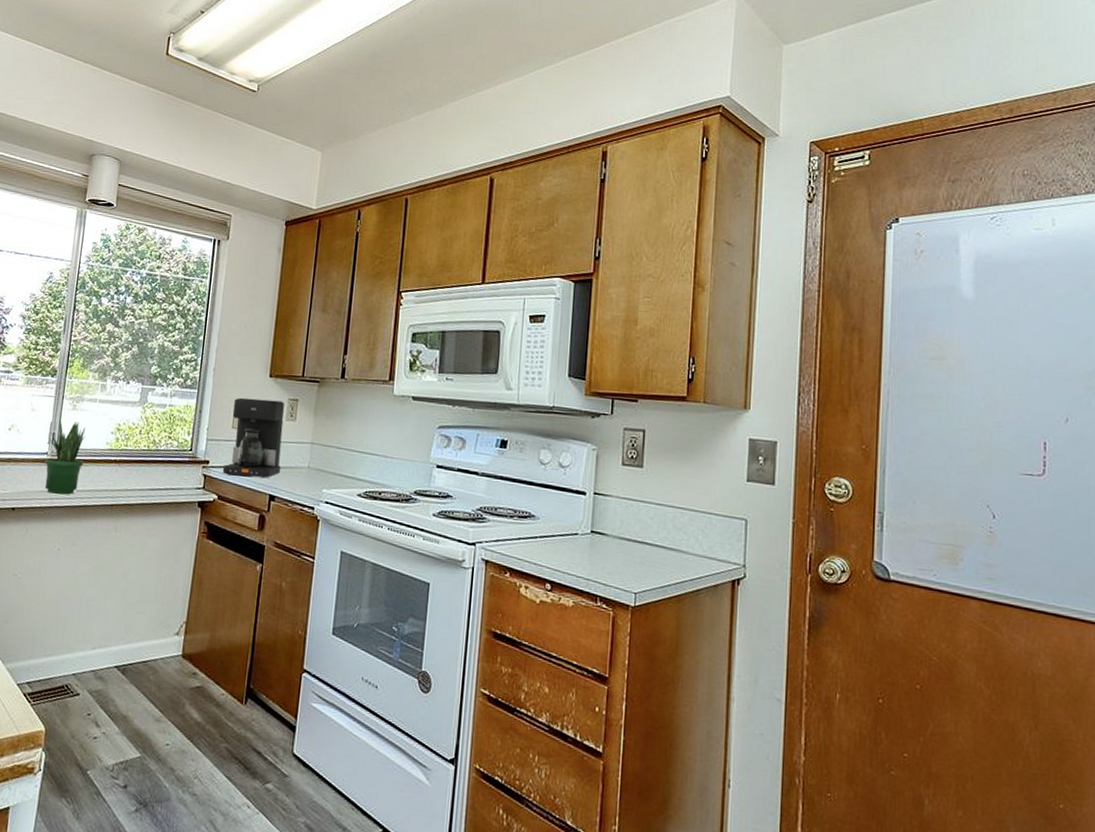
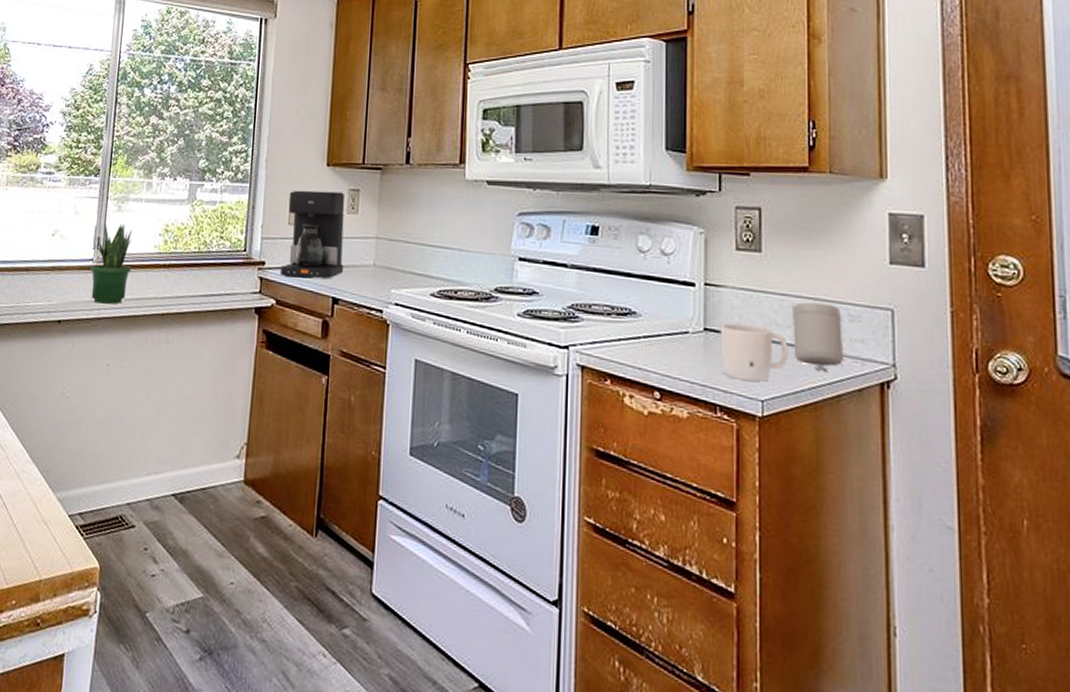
mug: none [603,527,661,577] -> present [720,323,790,382]
canister: none [650,507,722,570] -> present [775,297,865,371]

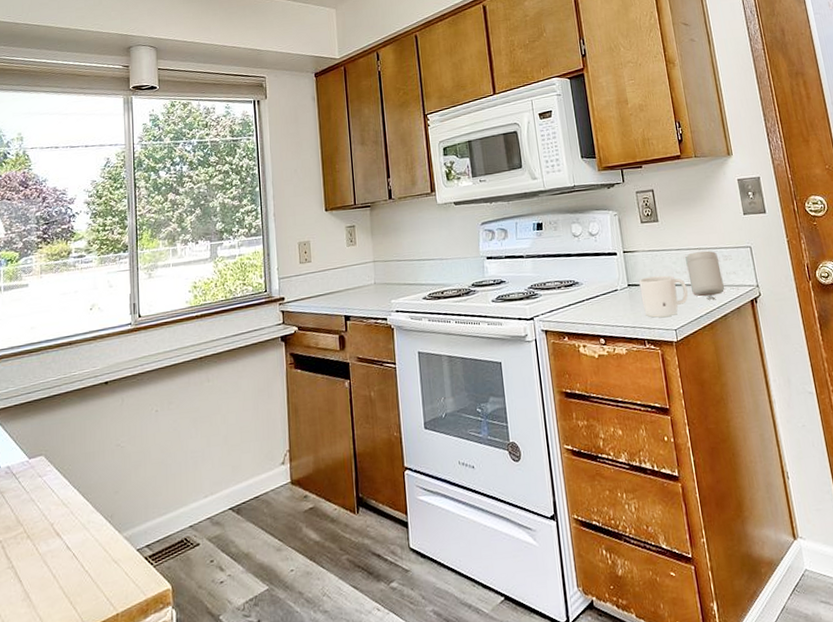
planter: present [91,223,133,304] -> none [130,288,168,360]
coffee maker: present [279,190,345,279] -> none [297,230,351,307]

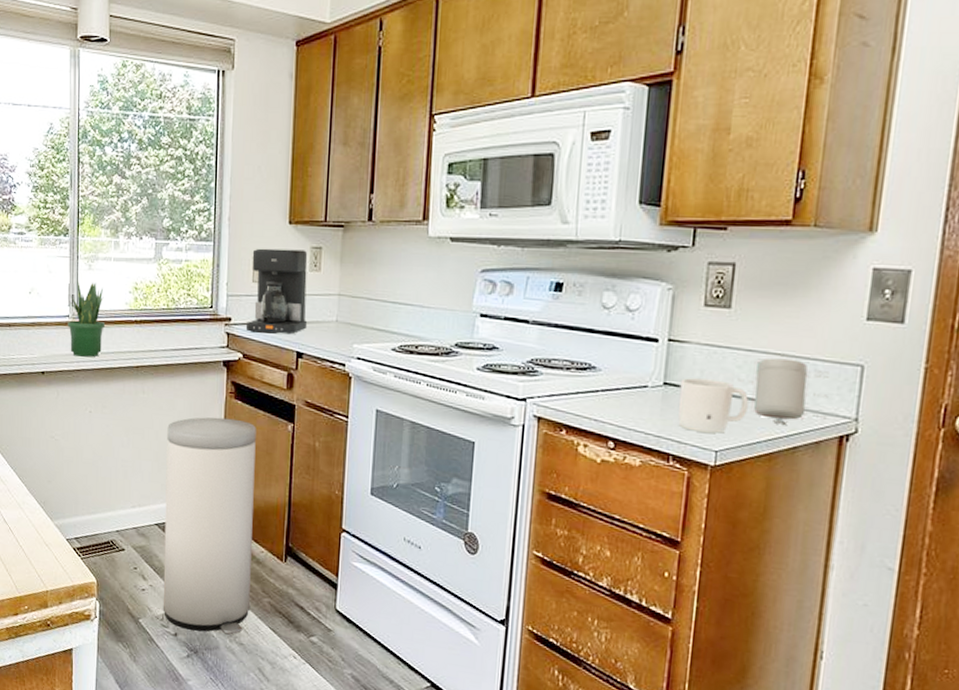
planter: none [130,288,168,360] -> present [68,281,106,357]
pedal bin: none [234,387,330,613] -> present [162,417,256,635]
coffee maker: none [297,230,351,307] -> present [245,248,308,335]

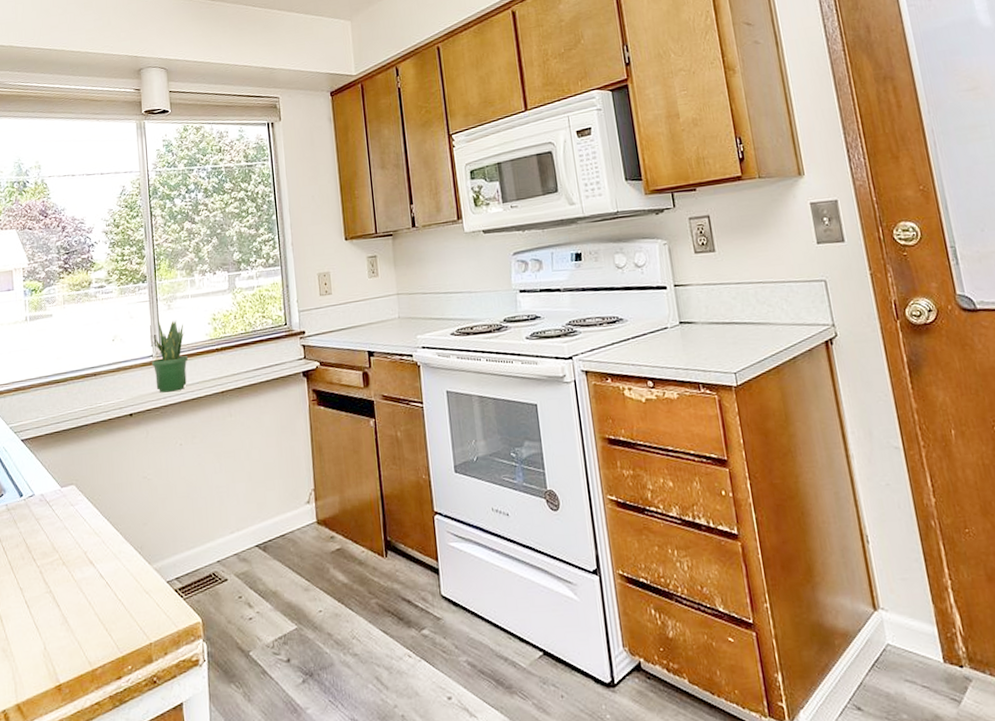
pedal bin: present [162,417,256,635] -> none [257,424,359,652]
coffee maker: present [245,248,308,335] -> none [316,260,374,341]
mug: present [677,378,750,433] -> none [692,312,750,359]
canister: present [737,353,829,425] -> none [735,281,811,340]

